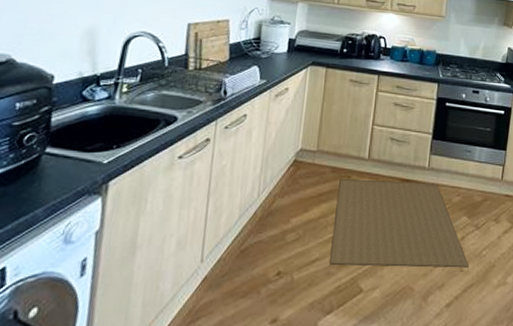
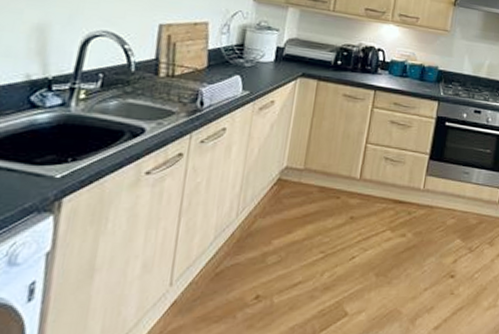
doormat: present [330,179,469,268] -> none [313,199,460,291]

